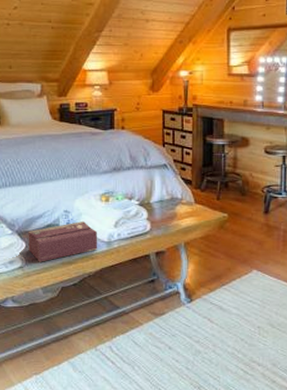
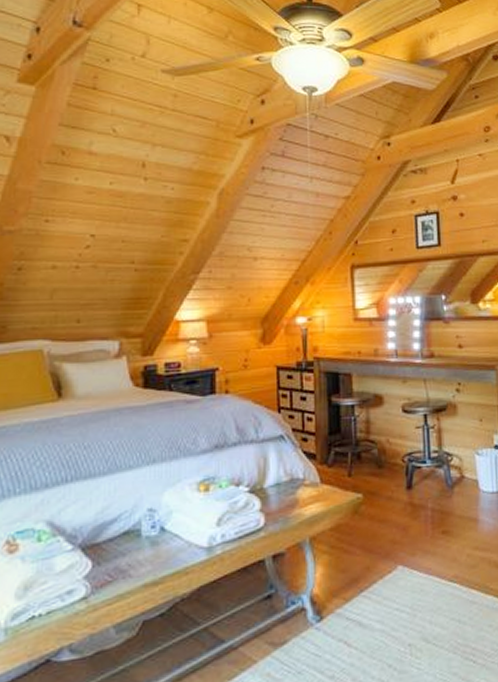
tissue box: present [28,221,98,262] -> none [95,522,195,588]

